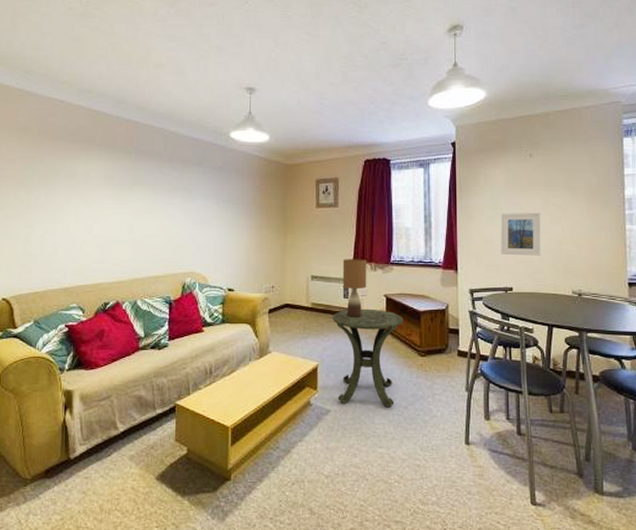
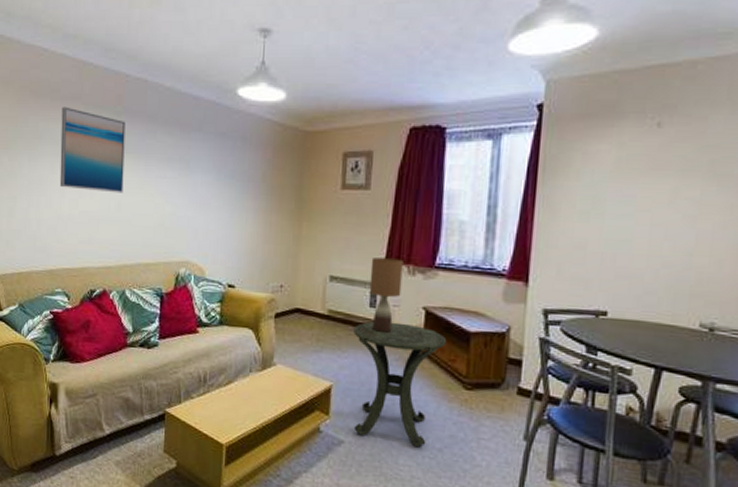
wall art: none [75,148,135,218] -> present [59,106,126,193]
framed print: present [500,212,542,256] -> none [595,207,665,270]

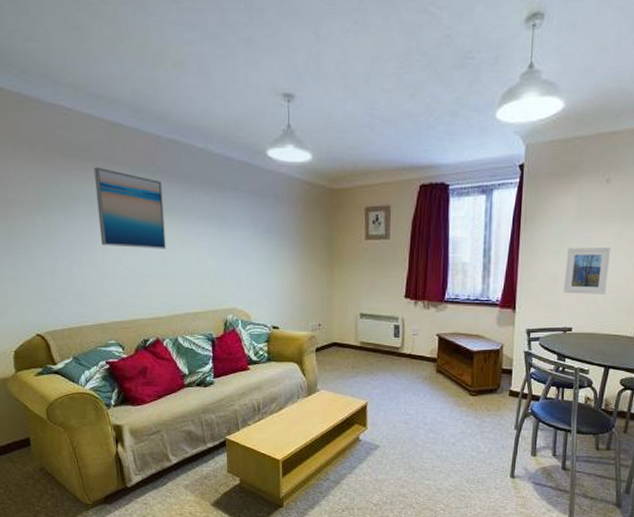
side table: present [353,321,446,448] -> none [382,348,455,444]
table lamp: present [369,258,404,333] -> none [393,296,420,357]
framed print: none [595,207,665,270] -> present [563,246,612,294]

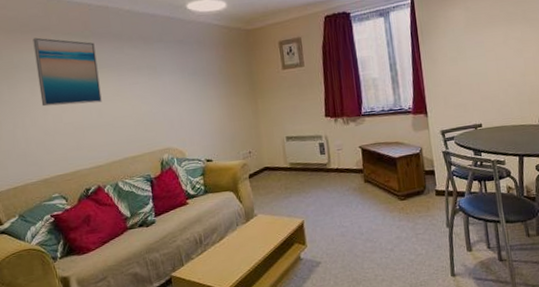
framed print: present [563,246,612,294] -> none [464,47,506,93]

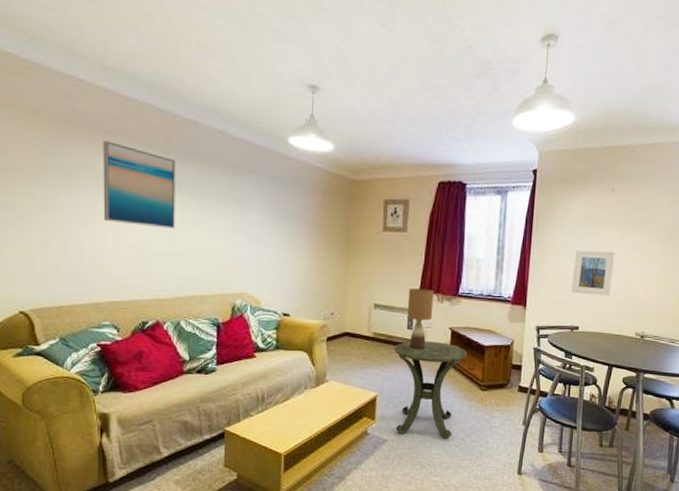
side table: none [312,161,381,255] -> present [394,341,467,439]
table lamp: none [315,114,342,172] -> present [407,288,434,349]
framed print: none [464,47,506,93] -> present [571,250,616,296]

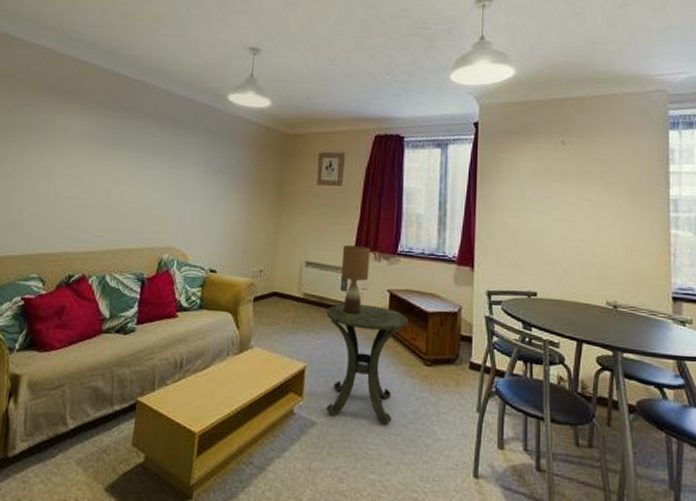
wall art: present [103,140,175,229] -> none [47,100,121,182]
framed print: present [571,250,616,296] -> none [525,205,573,258]

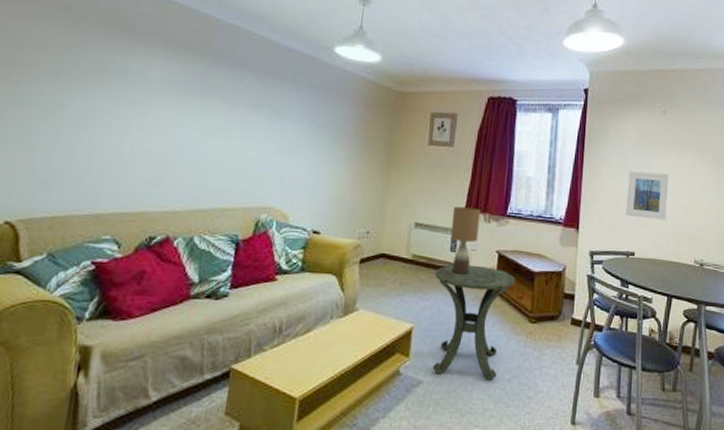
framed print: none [525,205,573,258] -> present [625,171,670,220]

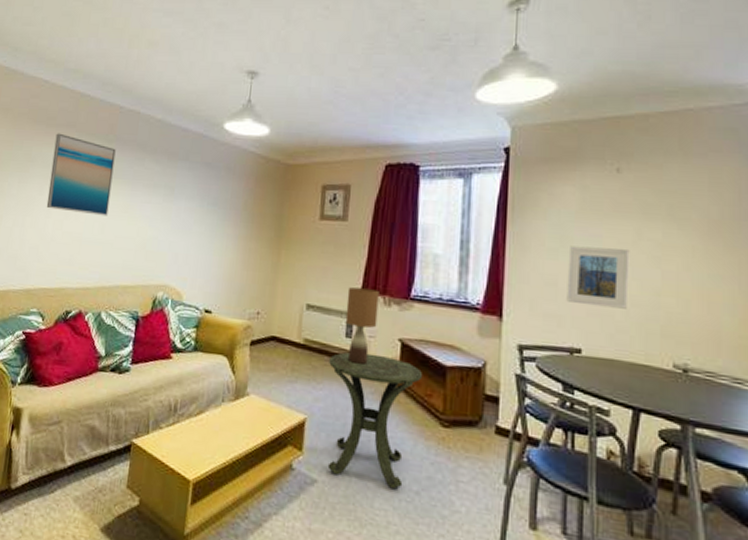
wall art: none [122,41,212,135] -> present [46,133,116,216]

